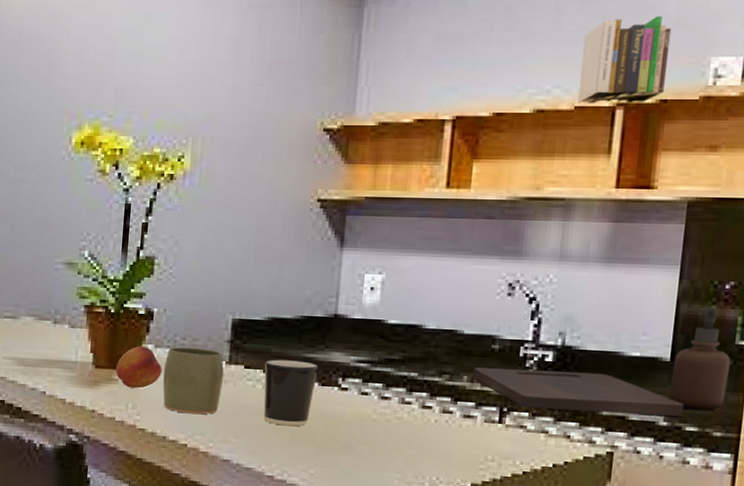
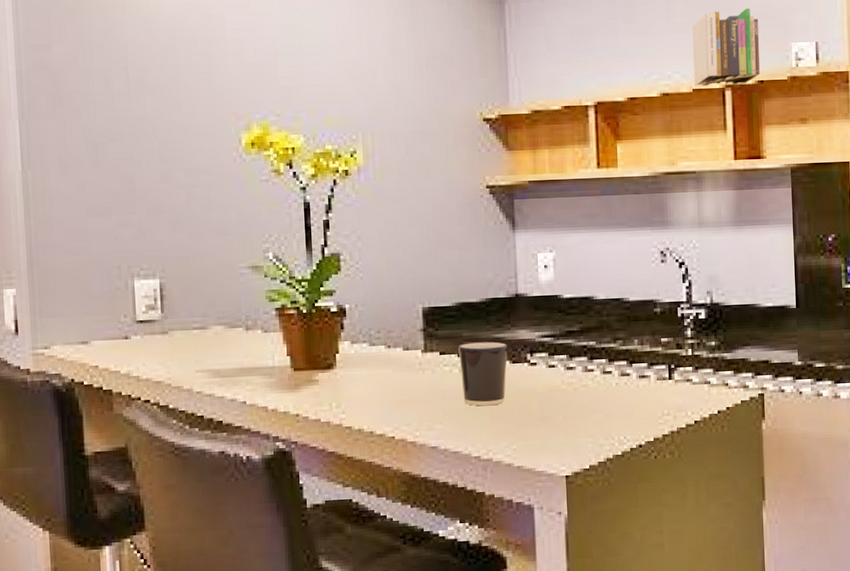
fruit: present [115,346,162,389] -> none [314,344,361,387]
mug: present [163,346,224,415] -> none [363,339,421,406]
cutting board: present [473,367,684,417] -> none [642,324,812,362]
soap dispenser: present [669,307,731,411] -> none [799,257,842,349]

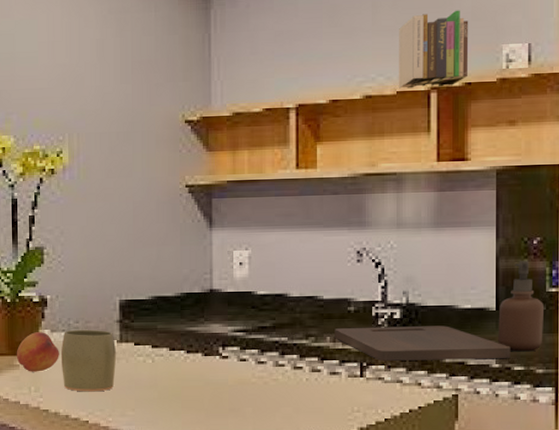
fruit: none [314,344,361,387] -> present [16,332,59,372]
mug: none [363,339,421,406] -> present [61,329,116,392]
mug: present [458,341,508,407] -> none [153,334,201,396]
cutting board: none [642,324,812,362] -> present [334,326,511,361]
soap dispenser: none [799,257,842,349] -> present [498,261,545,352]

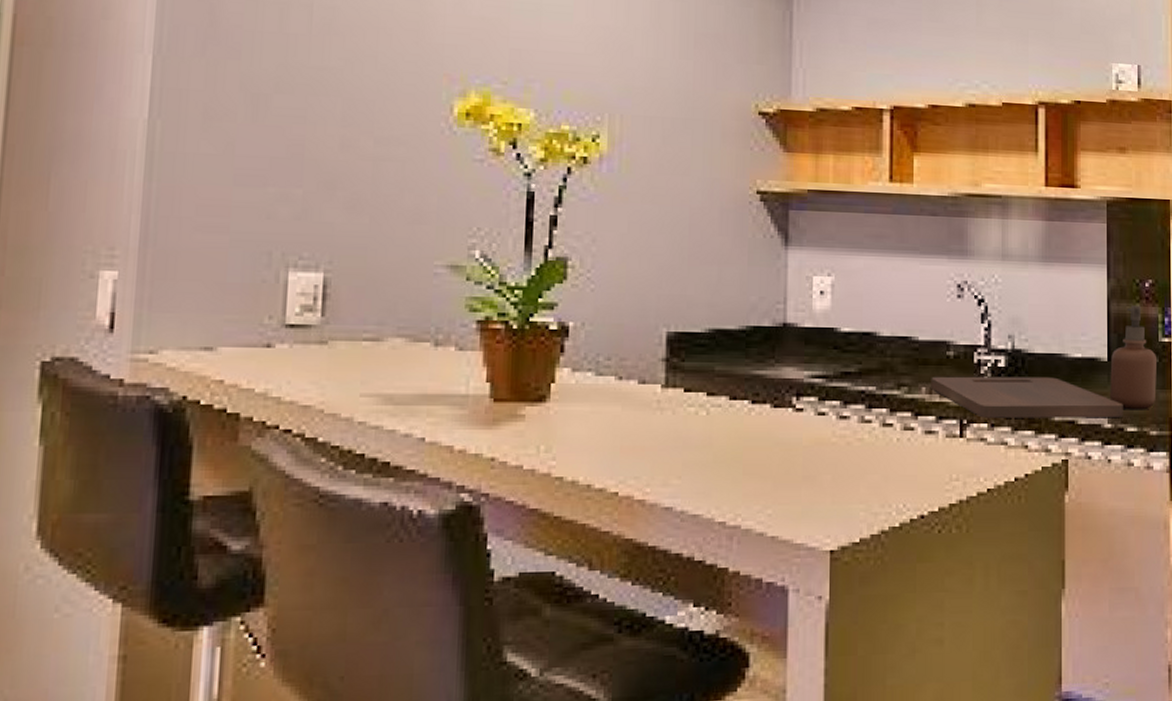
fruit: present [16,332,59,372] -> none [521,371,582,425]
mug: present [61,329,116,392] -> none [584,369,659,453]
books: present [399,10,469,89] -> none [1005,19,1078,103]

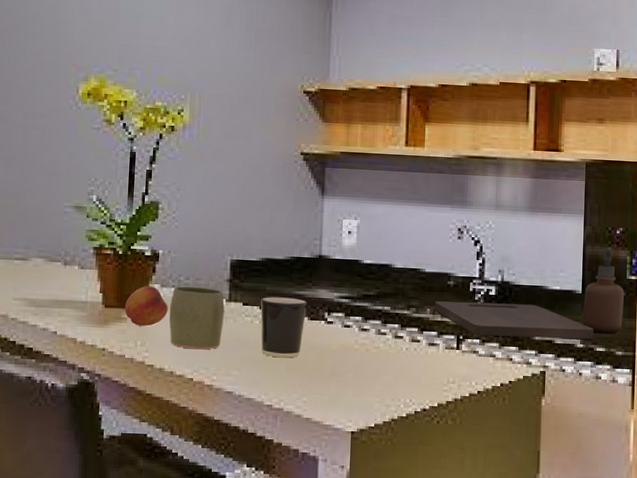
fruit: none [521,371,582,425] -> present [124,286,168,326]
mug: none [584,369,659,453] -> present [169,286,224,350]
mug: none [708,379,770,459] -> present [260,296,308,358]

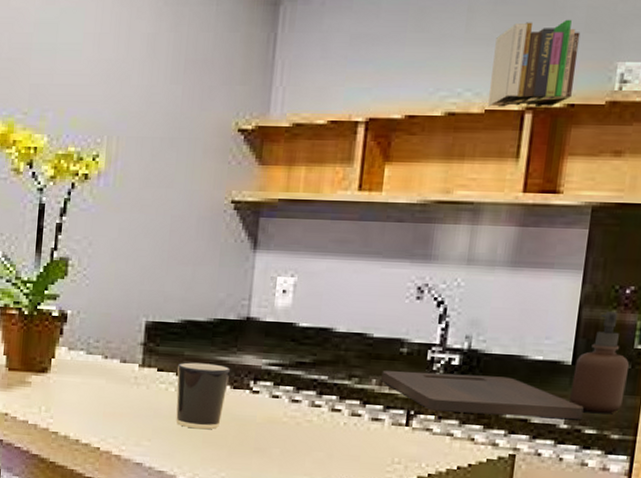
fruit: present [124,286,168,326] -> none [29,349,76,391]
mug: present [169,286,224,350] -> none [76,349,137,418]
books: none [502,13,566,82] -> present [488,19,581,108]

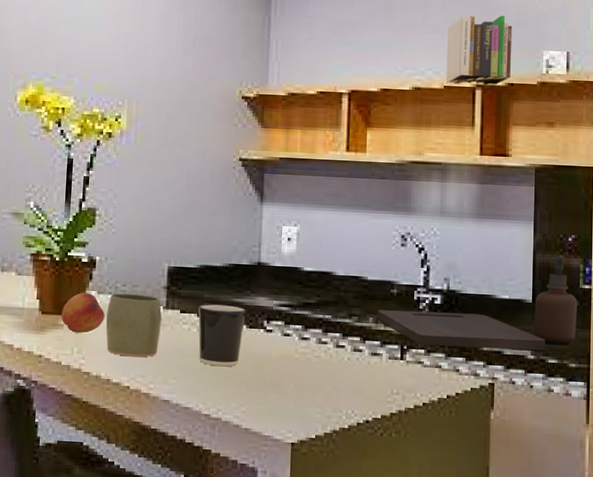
fruit: none [29,349,76,391] -> present [61,293,105,333]
mug: none [76,349,137,418] -> present [106,293,162,358]

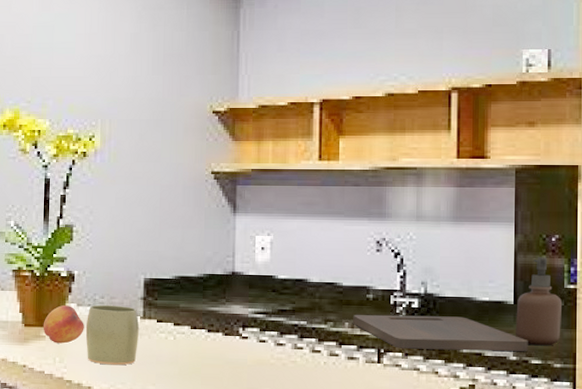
mug: present [198,304,246,367] -> none [175,313,222,373]
books: present [446,15,513,85] -> none [421,16,490,88]

